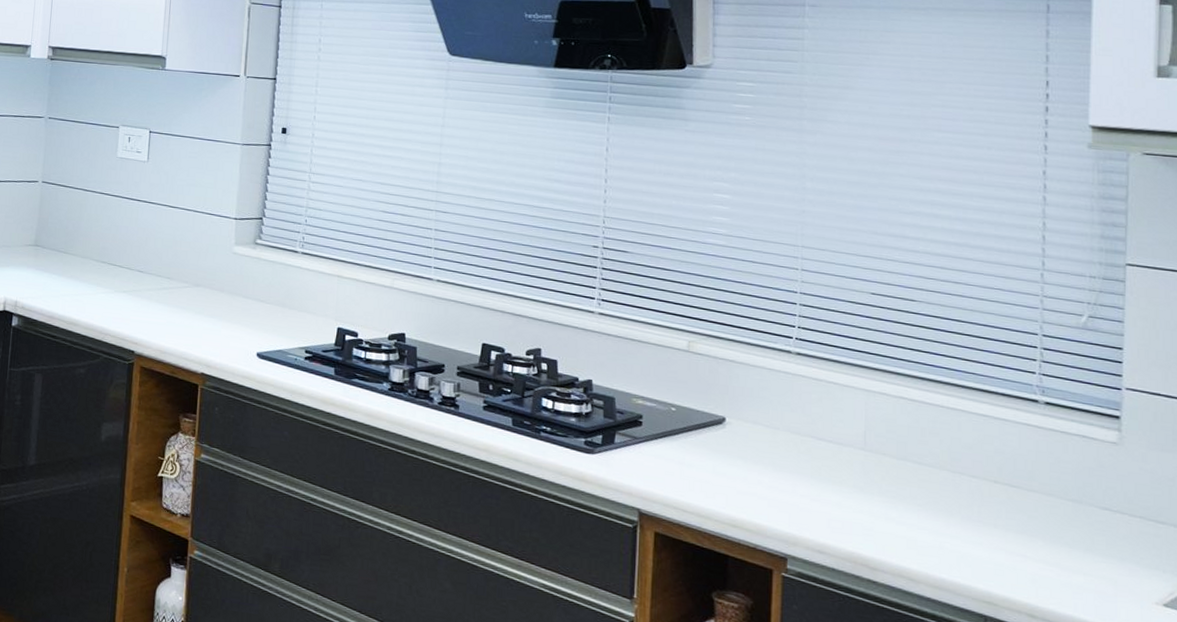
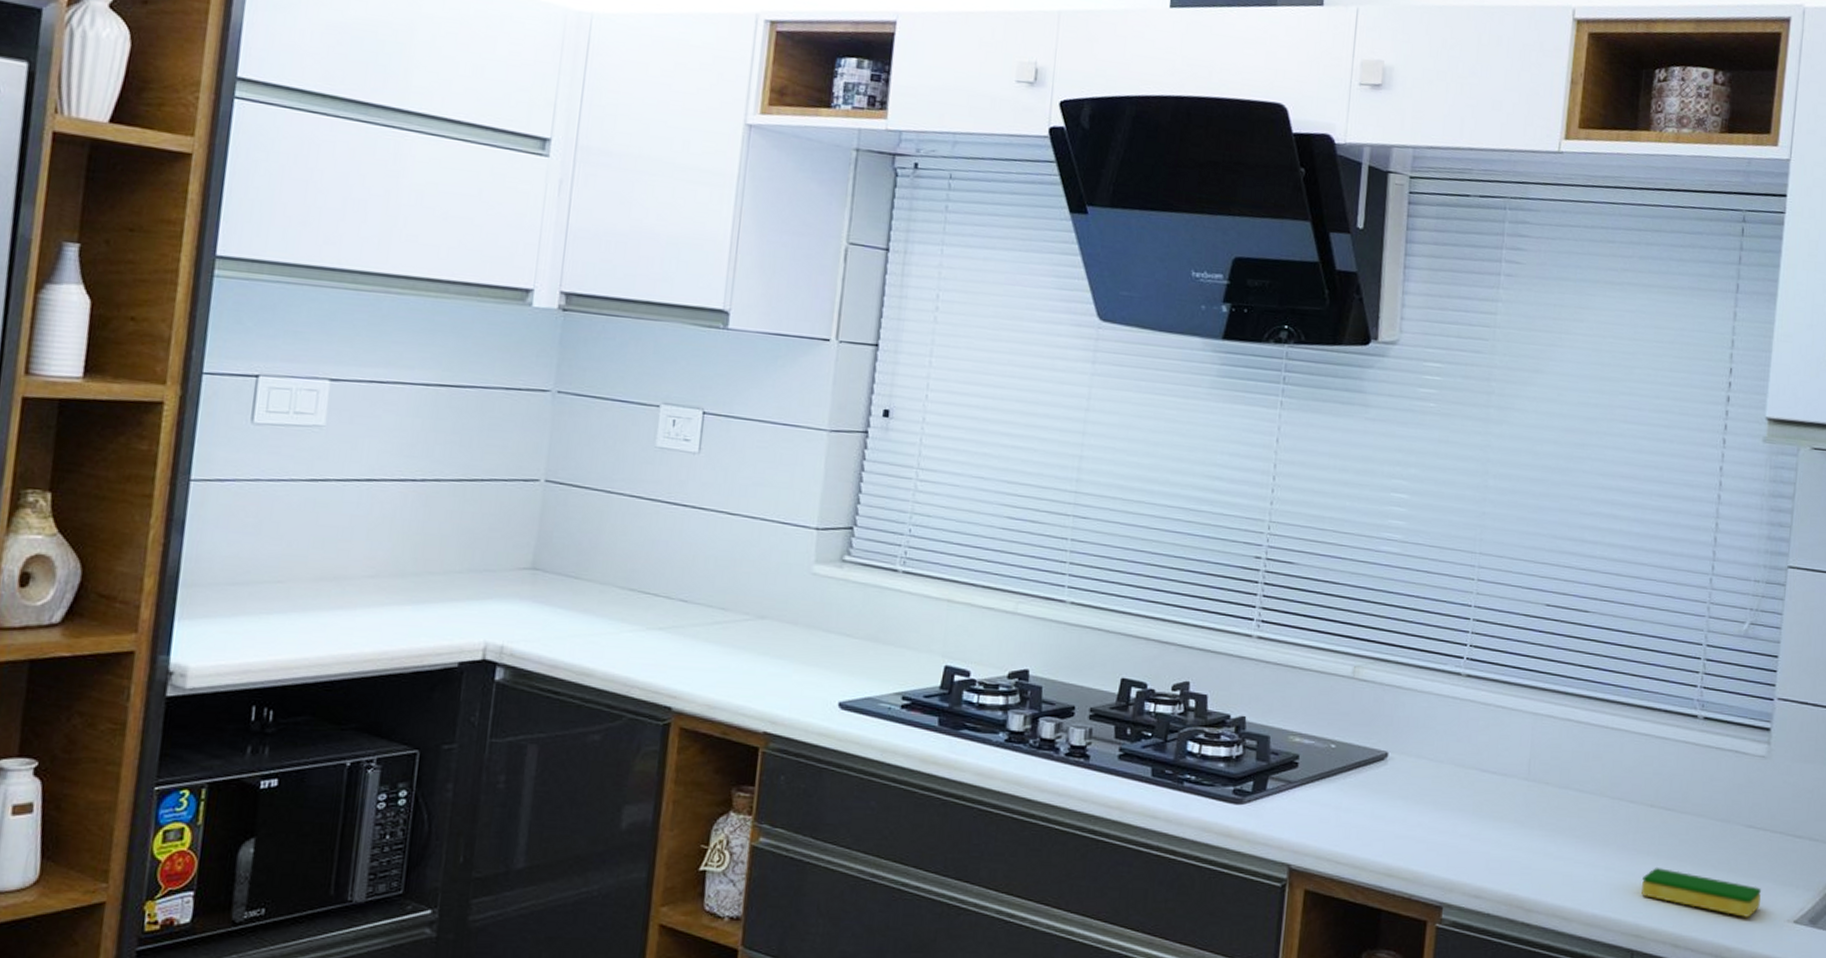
dish sponge: none [991,539,1123,596] -> present [1641,866,1761,917]

